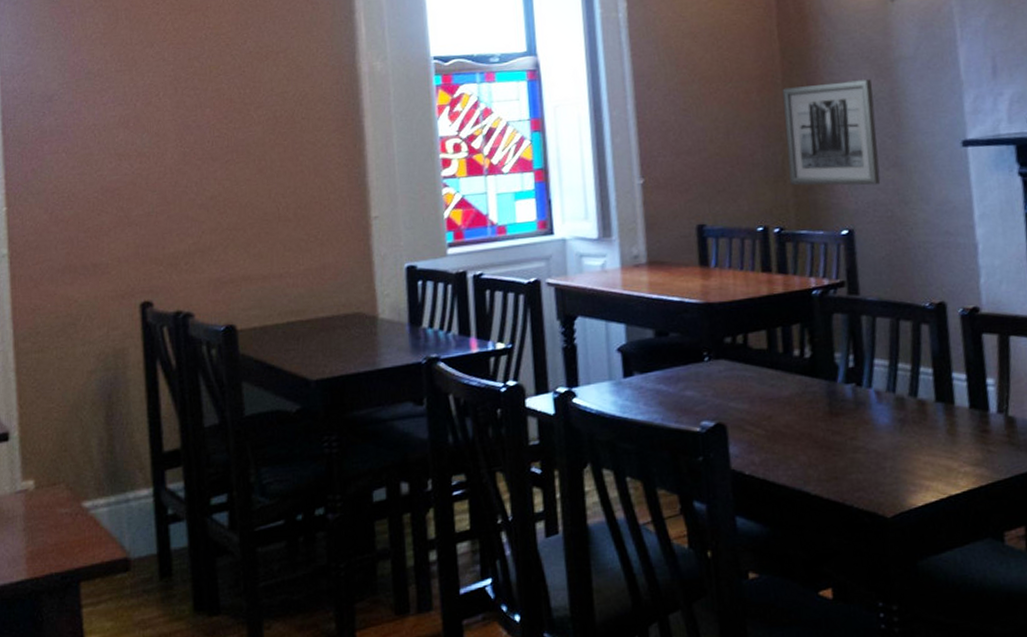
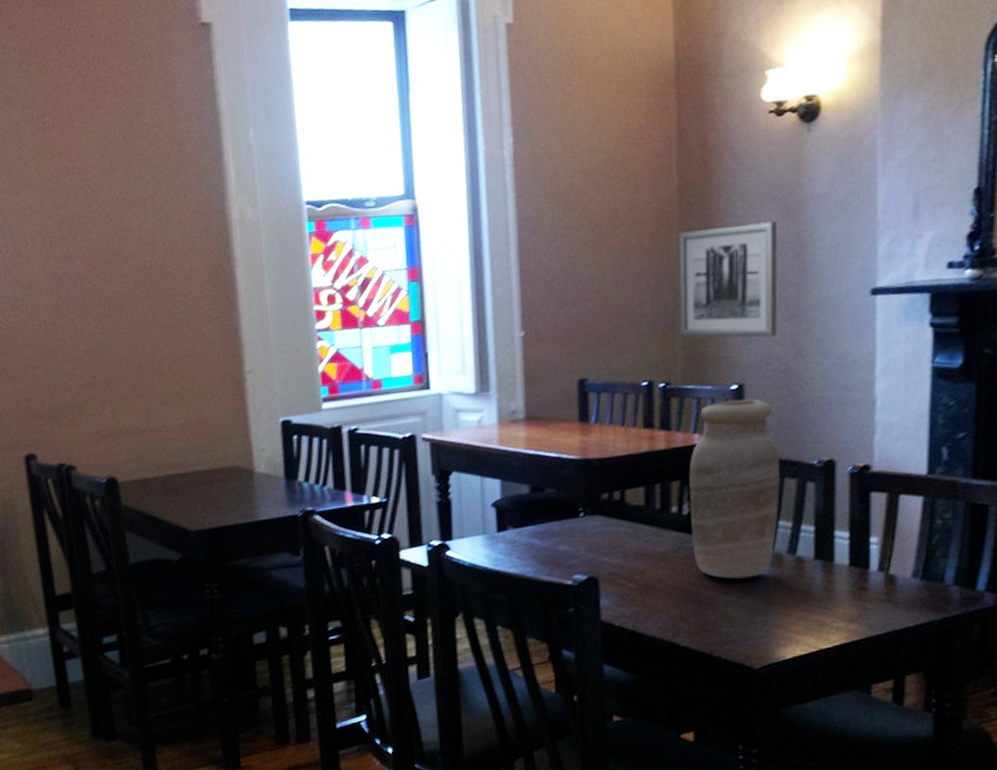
vase: none [808,243,897,423] -> present [689,398,780,579]

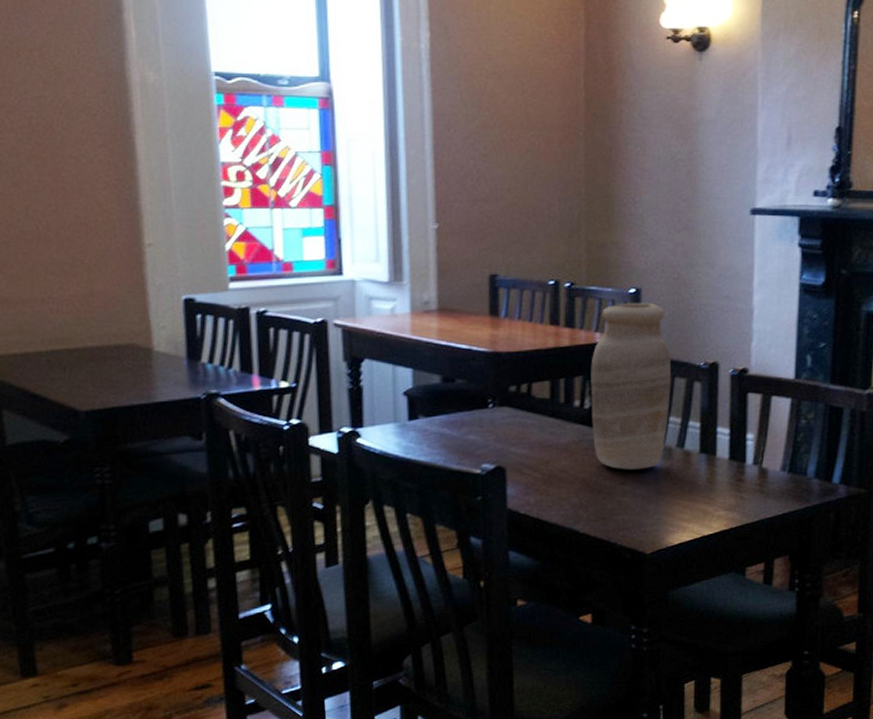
wall art: present [678,221,778,338] -> none [583,139,672,246]

